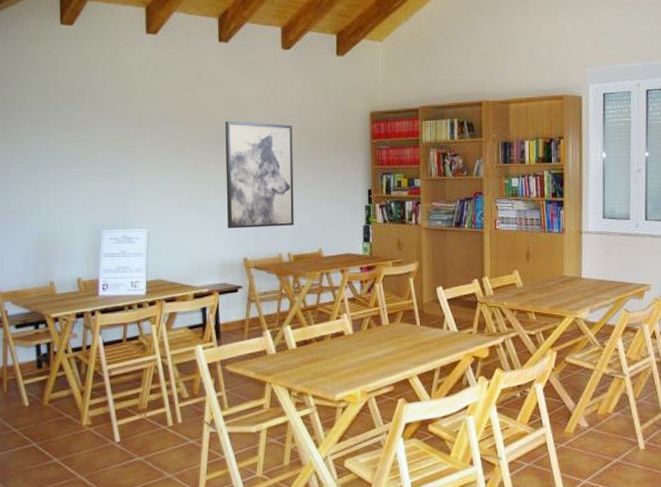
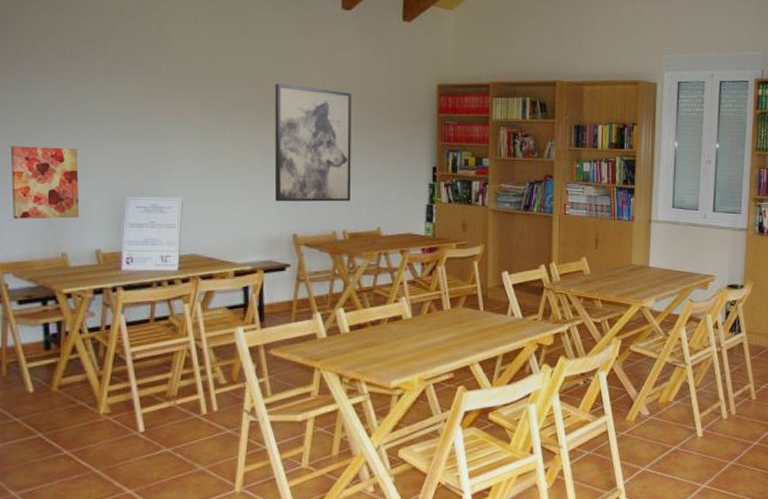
wall art: none [8,189,64,253] -> present [10,146,80,219]

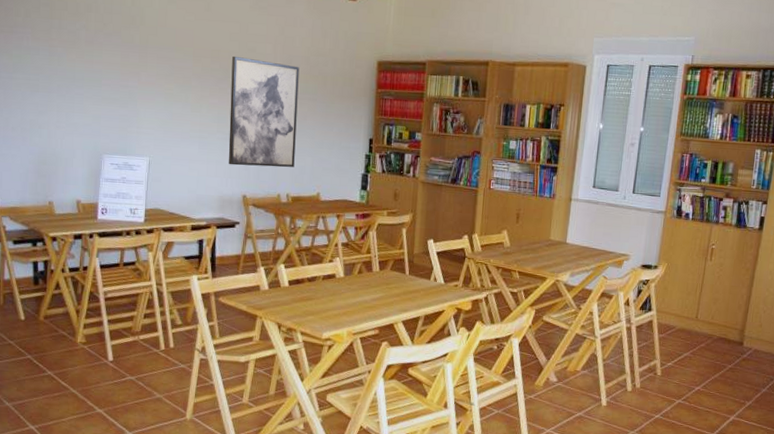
wall art: present [10,146,80,219] -> none [9,105,64,172]

